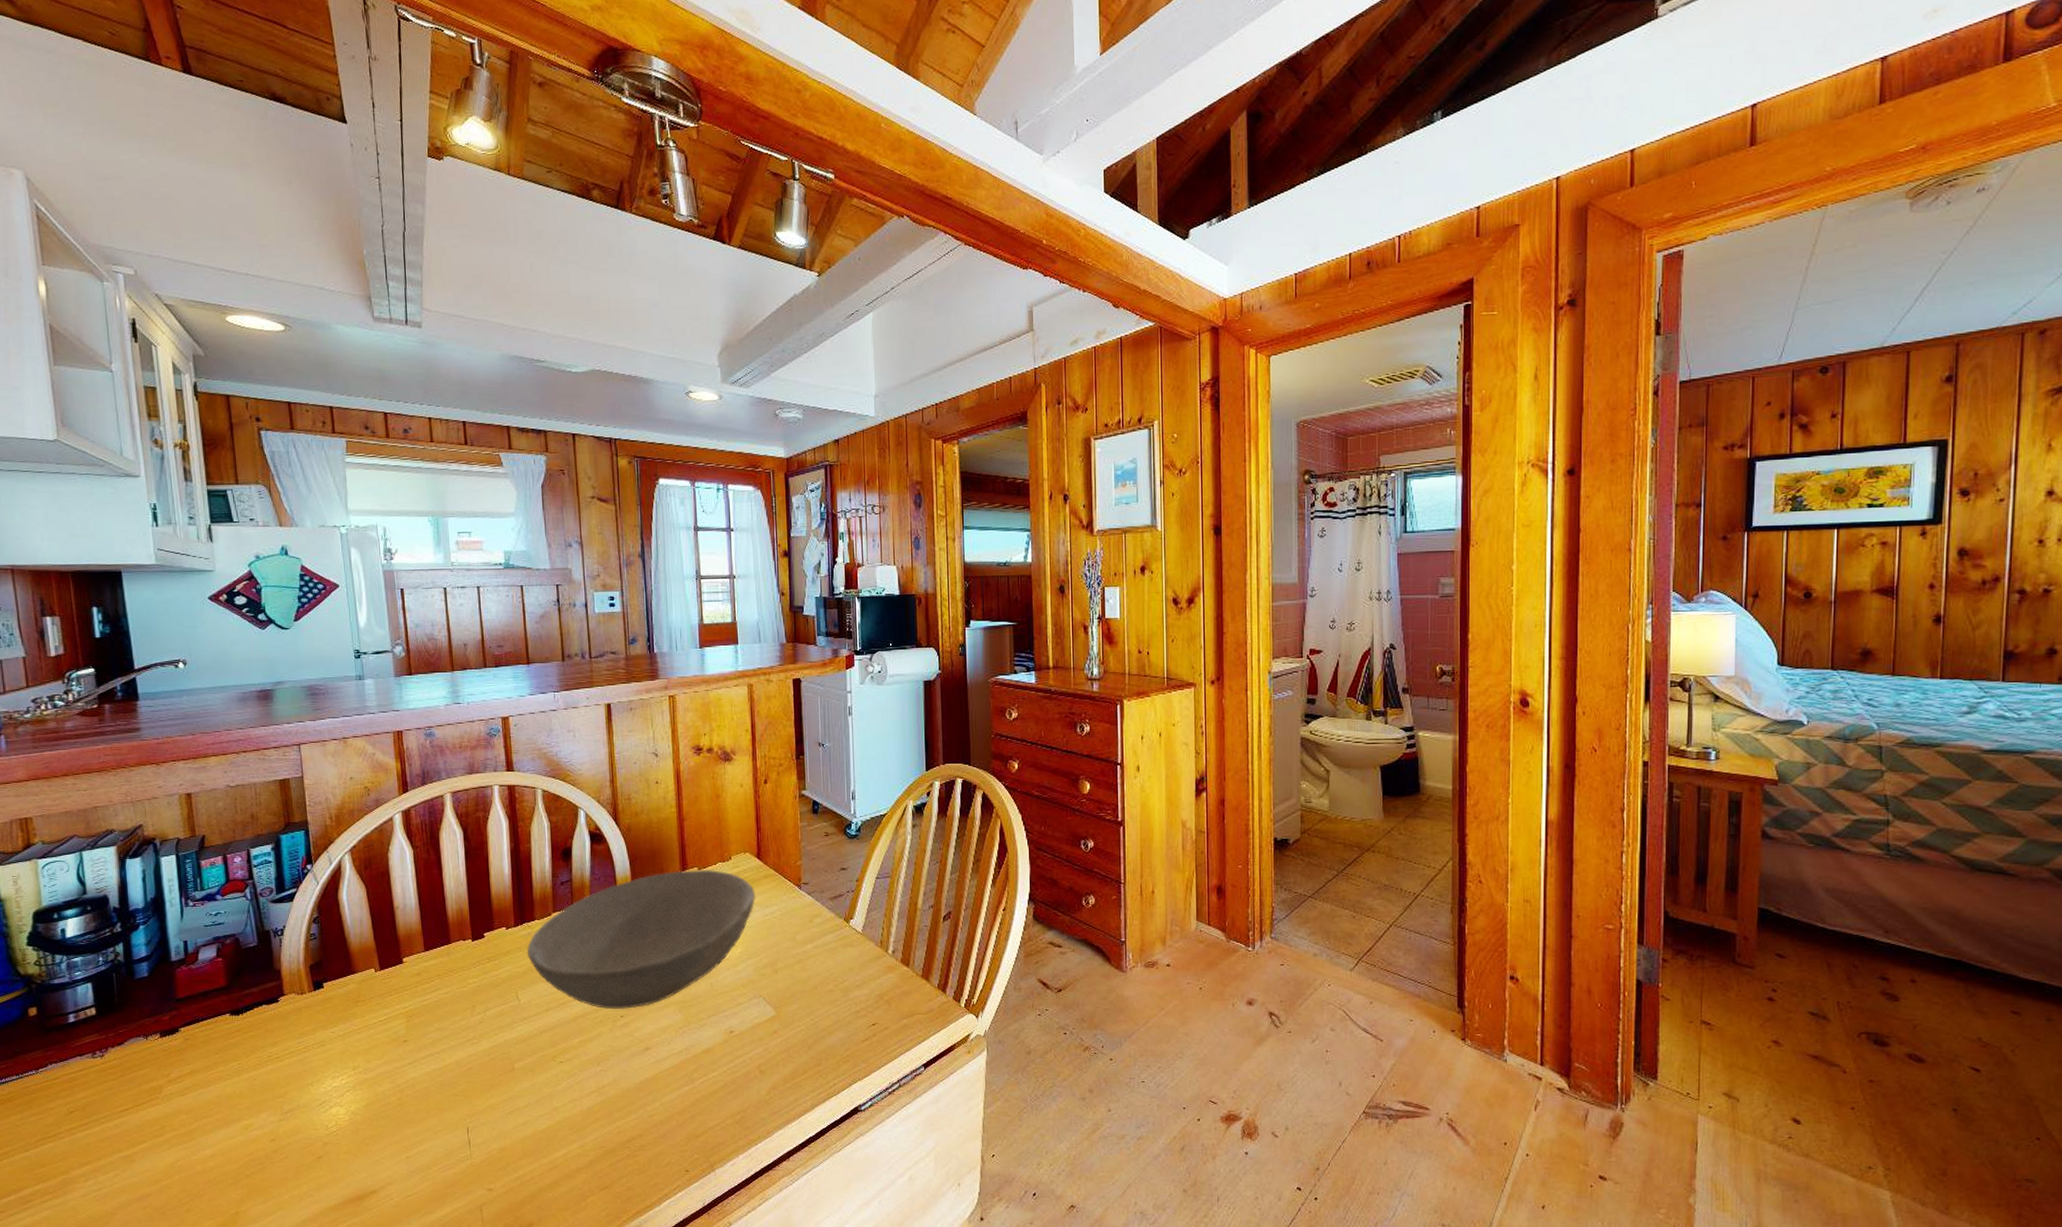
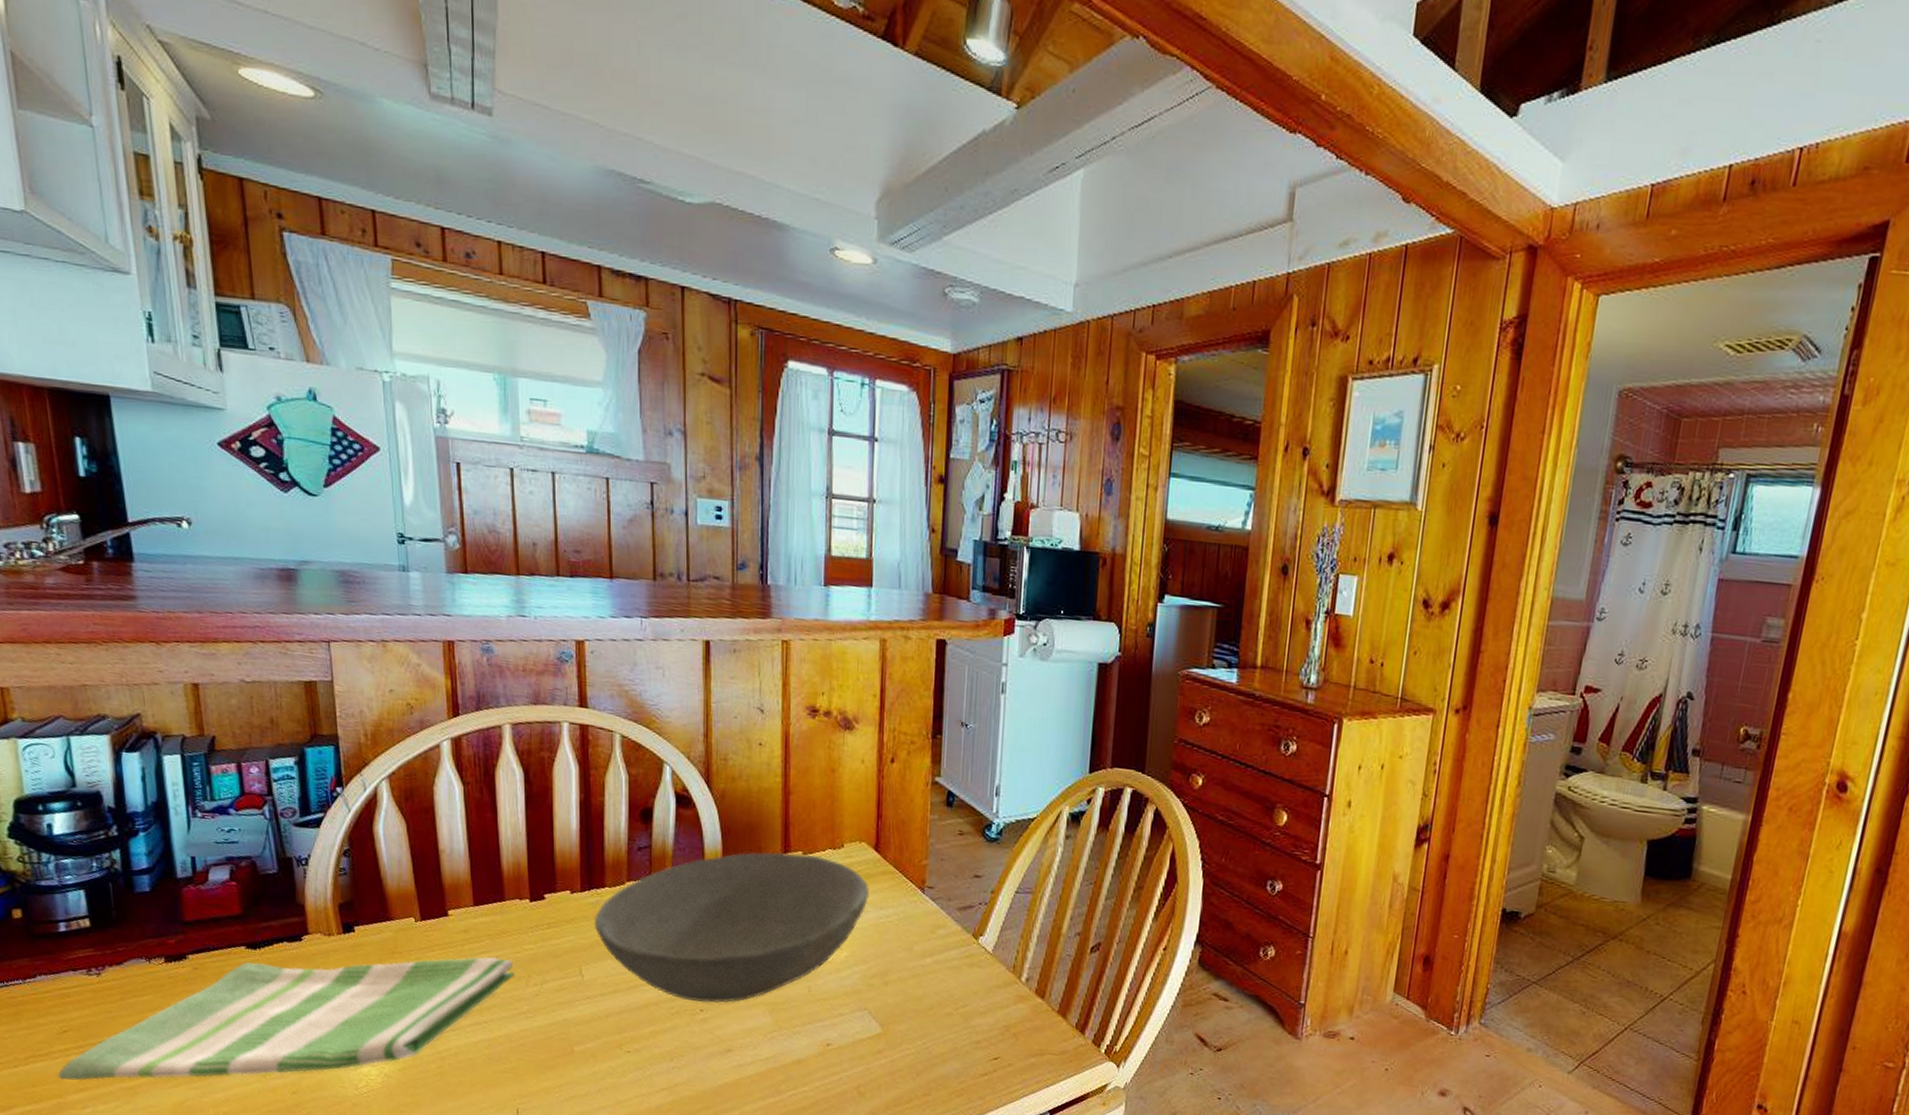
dish towel: none [64,994,461,1157] -> present [57,957,514,1081]

